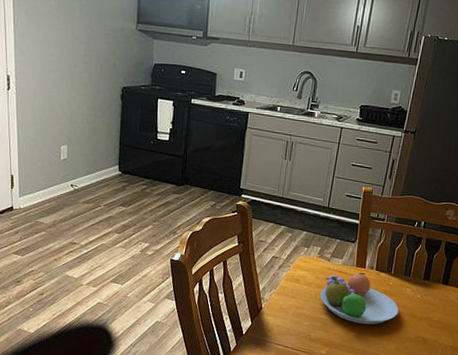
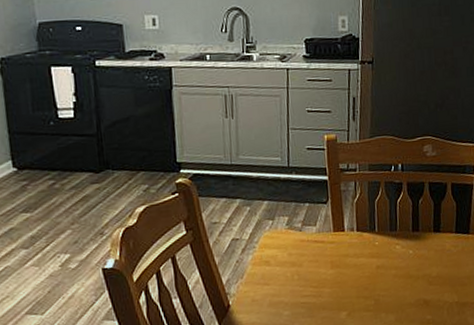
fruit bowl: present [320,272,399,325] -> none [297,237,391,300]

